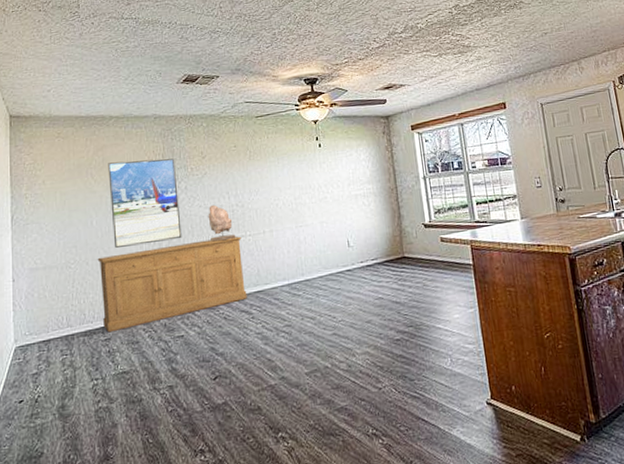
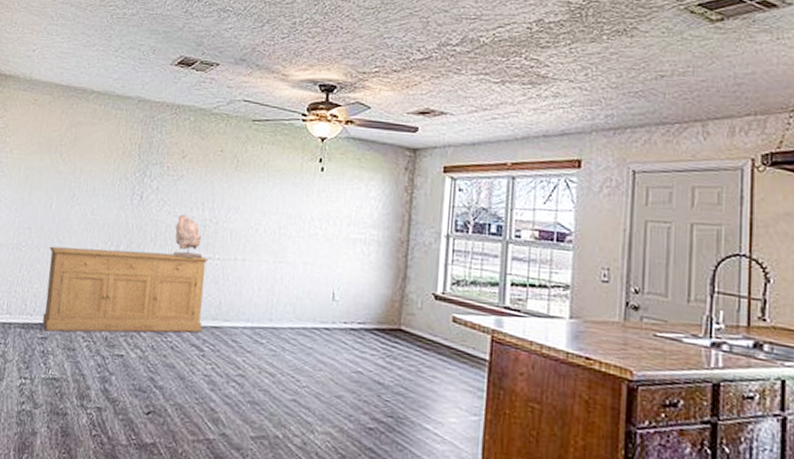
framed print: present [108,158,182,248] -> none [70,143,152,245]

